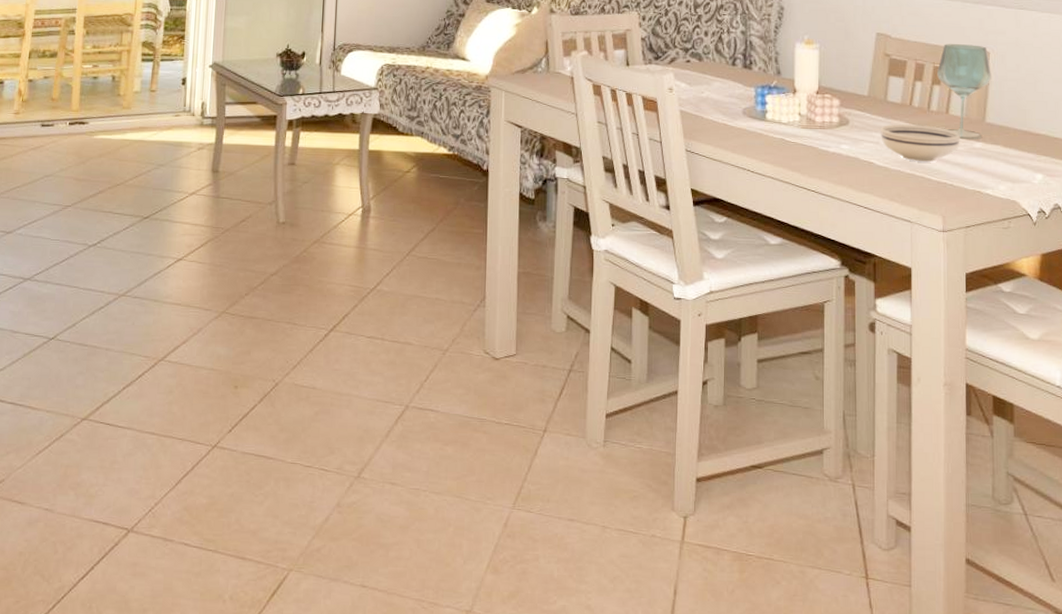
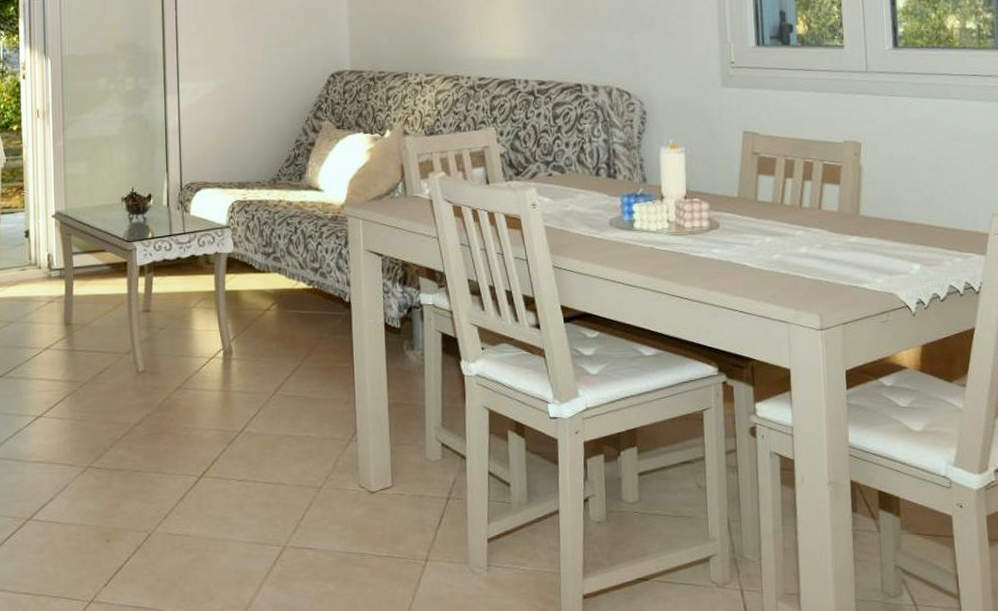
bowl: present [881,124,961,162] -> none [752,223,835,261]
wine glass: present [937,44,992,140] -> none [808,136,864,235]

